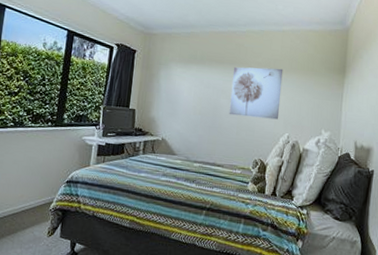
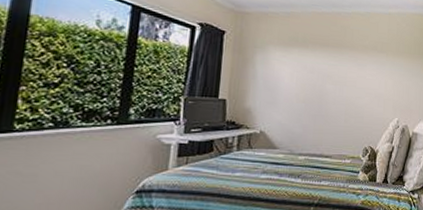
wall art: present [229,67,283,120] -> none [336,50,391,105]

